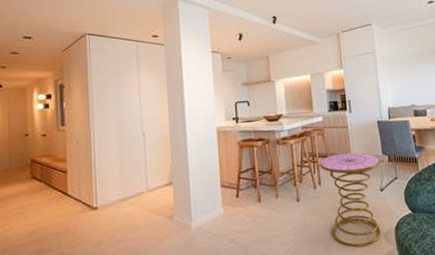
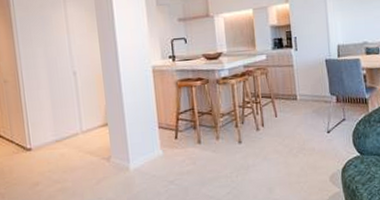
side table: present [320,152,381,248] -> none [263,92,328,190]

